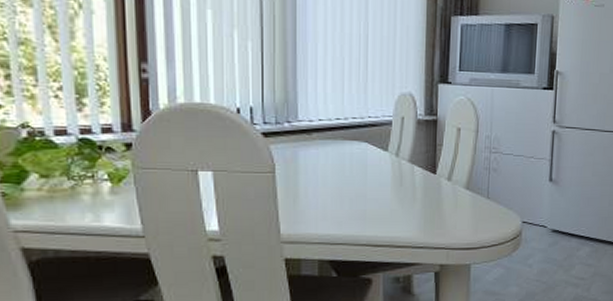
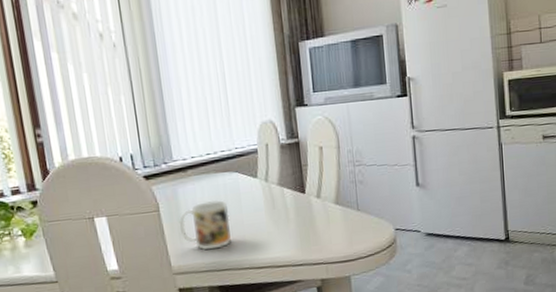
mug: none [295,169,352,221] -> present [178,200,231,251]

